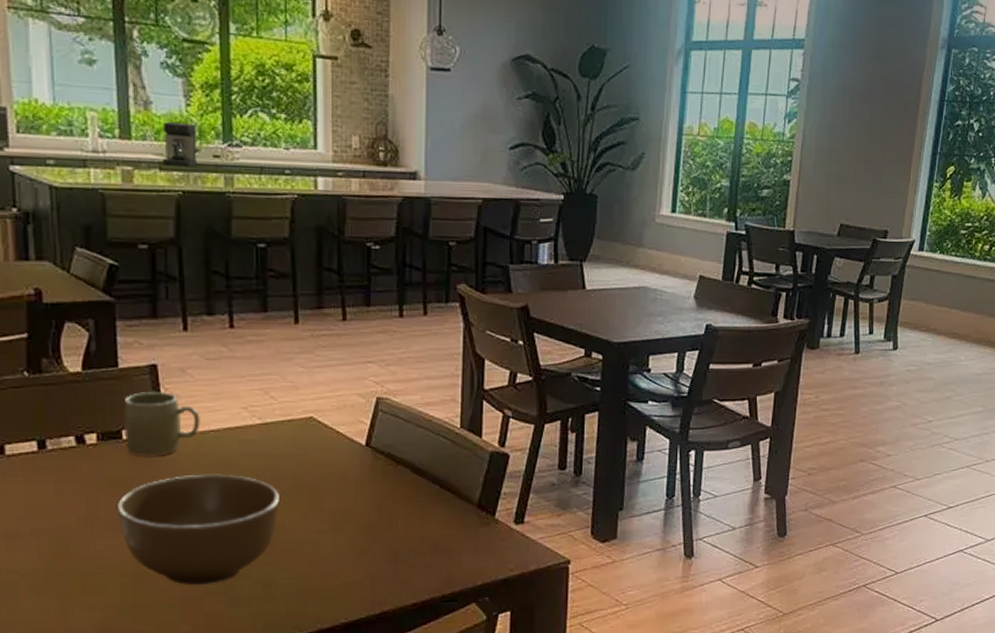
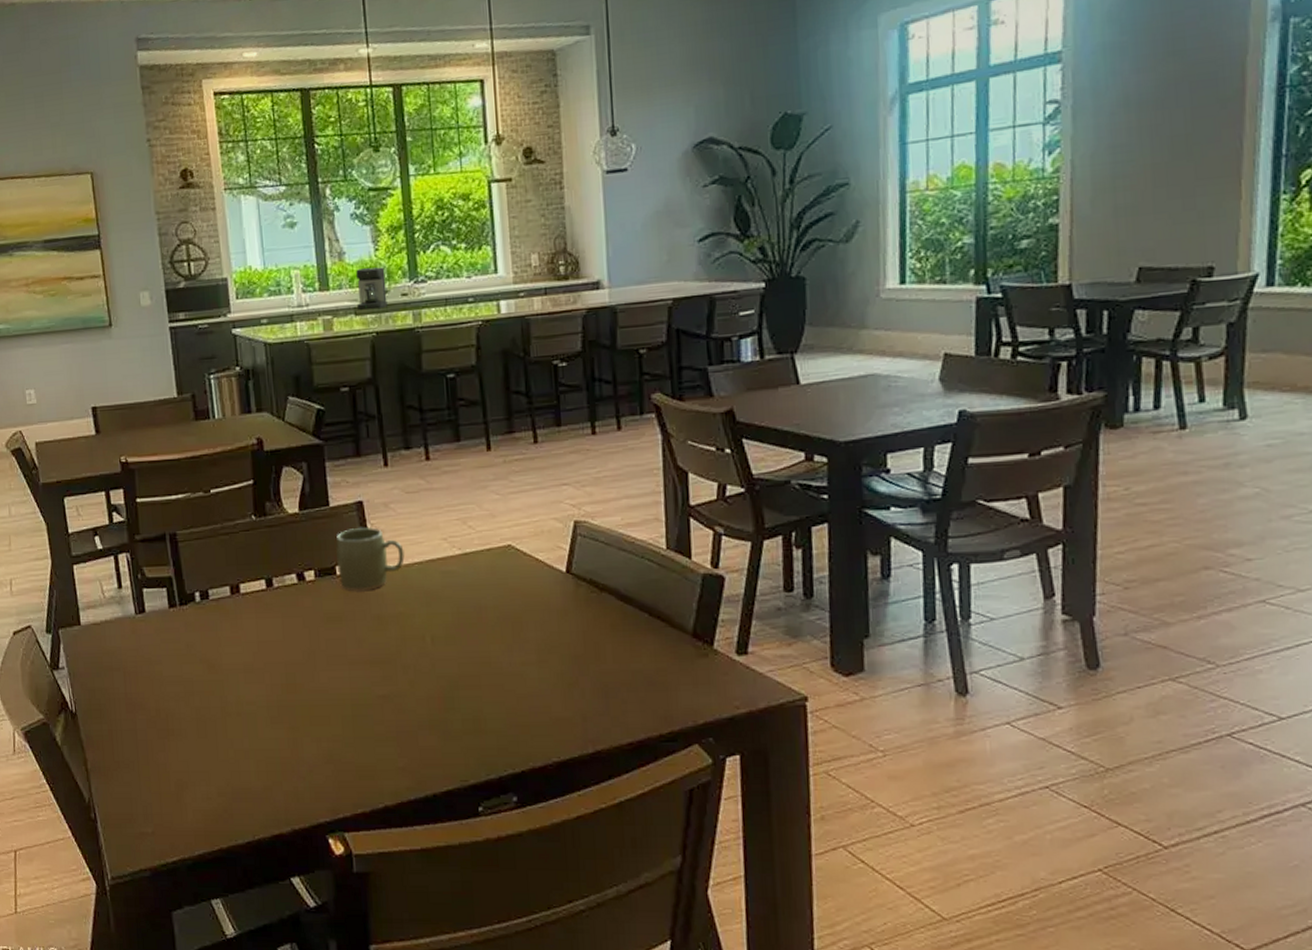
bowl: present [116,474,279,586] -> none [334,606,484,719]

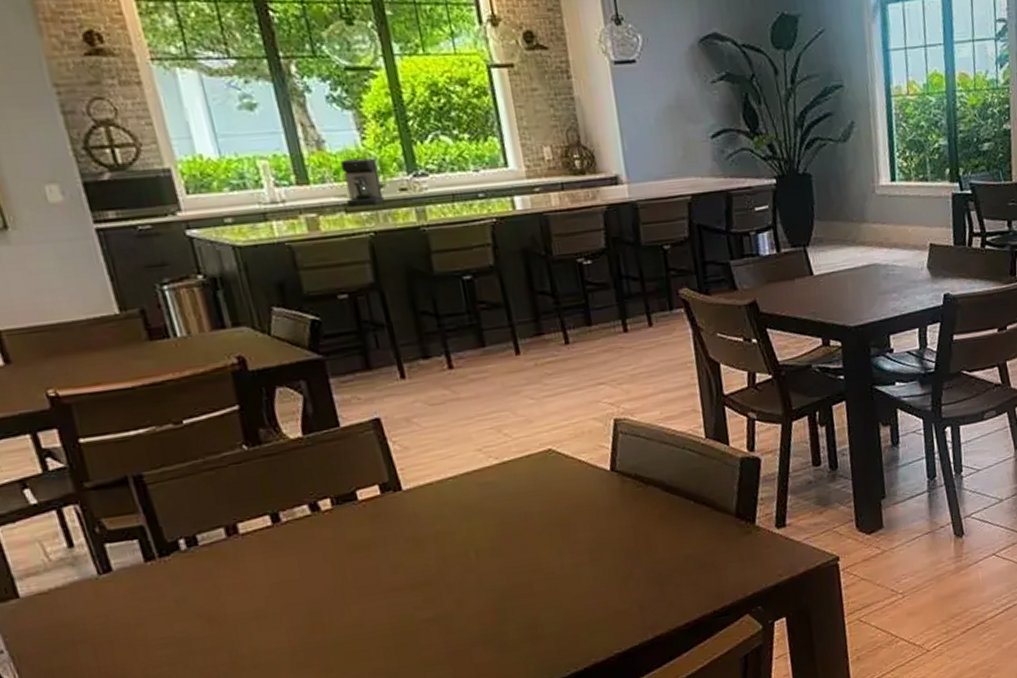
mug: present [335,527,405,592] -> none [353,445,437,516]

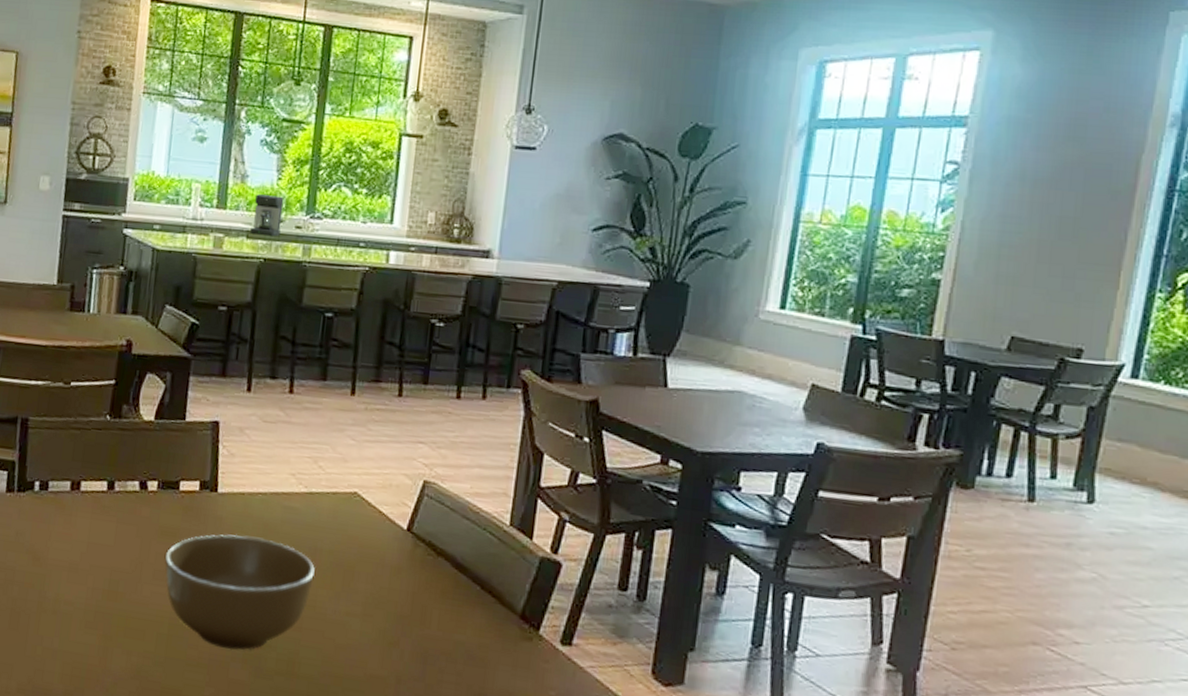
bowl: none [364,520,533,639] -> present [164,534,315,650]

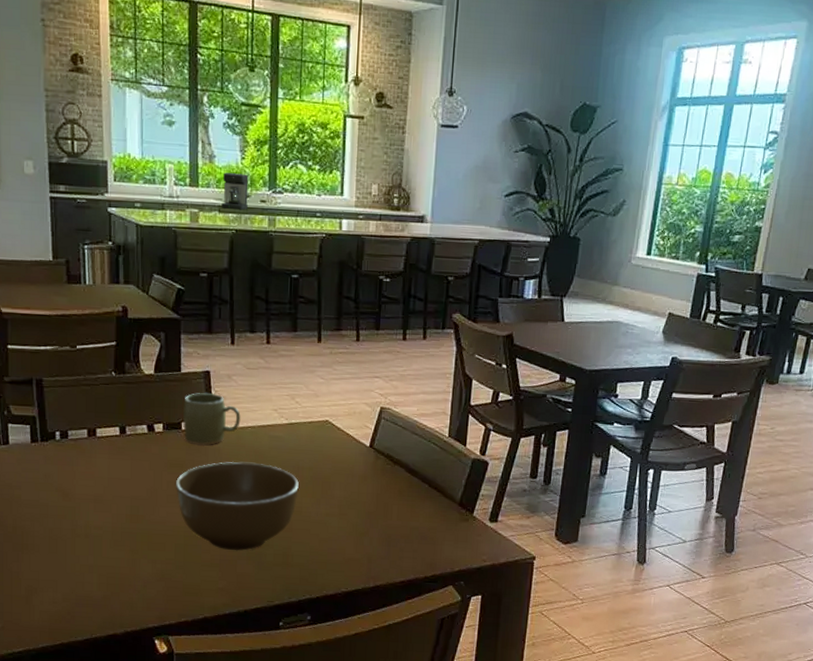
mug: none [181,447,251,512] -> present [182,393,241,446]

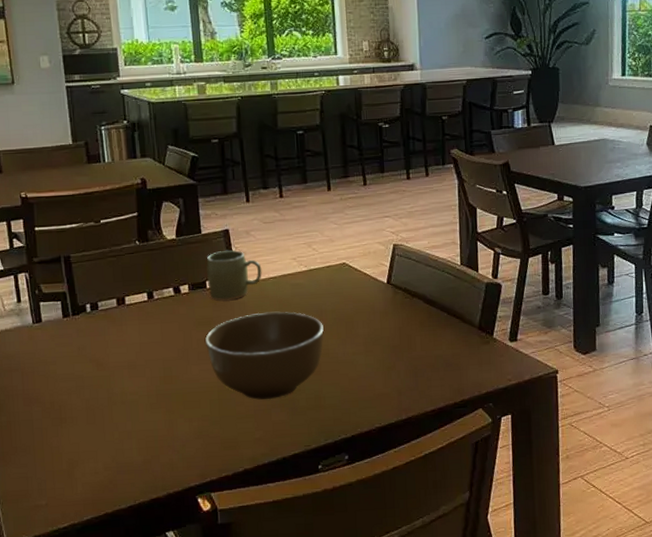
coffee maker: present [221,173,249,211] -> none [225,45,250,79]

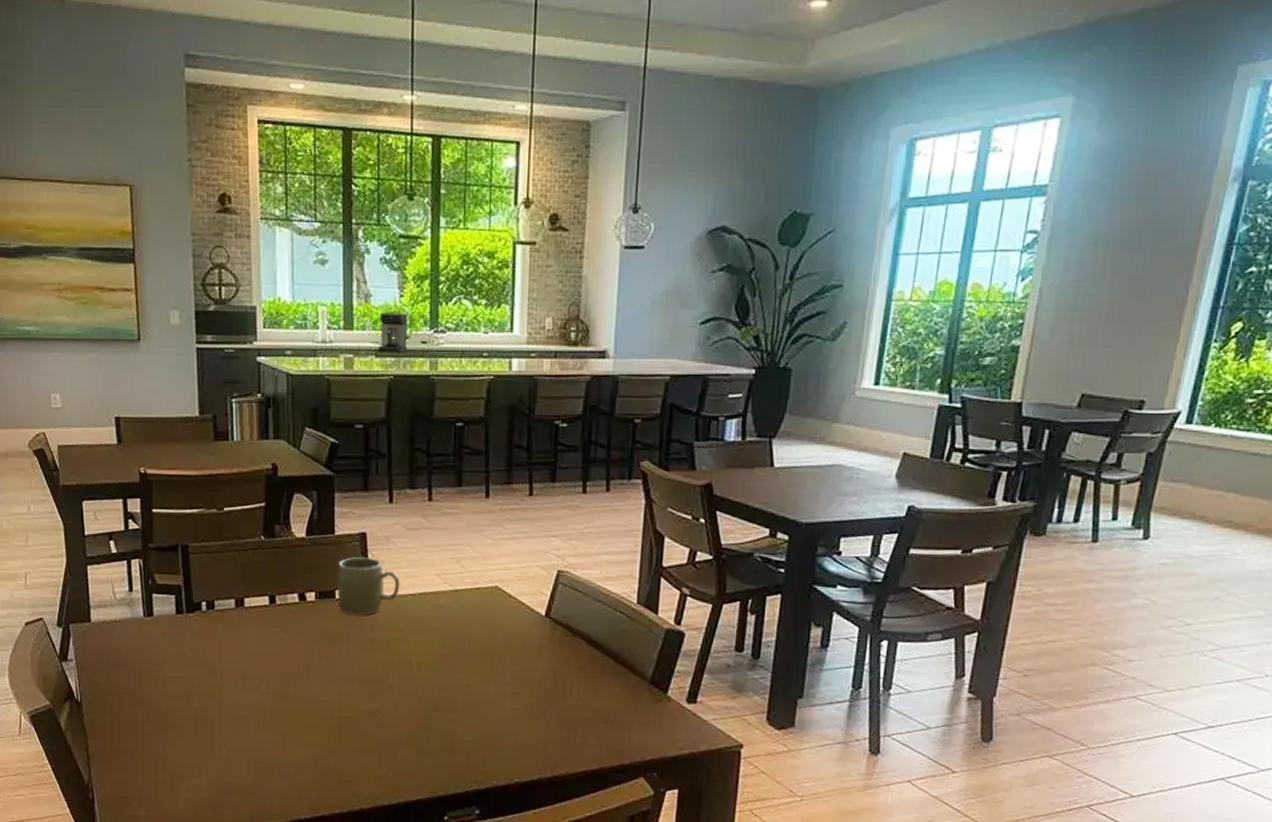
bowl: present [204,311,324,400] -> none [328,634,465,735]
coffee maker: none [225,45,250,79] -> present [378,313,408,354]

